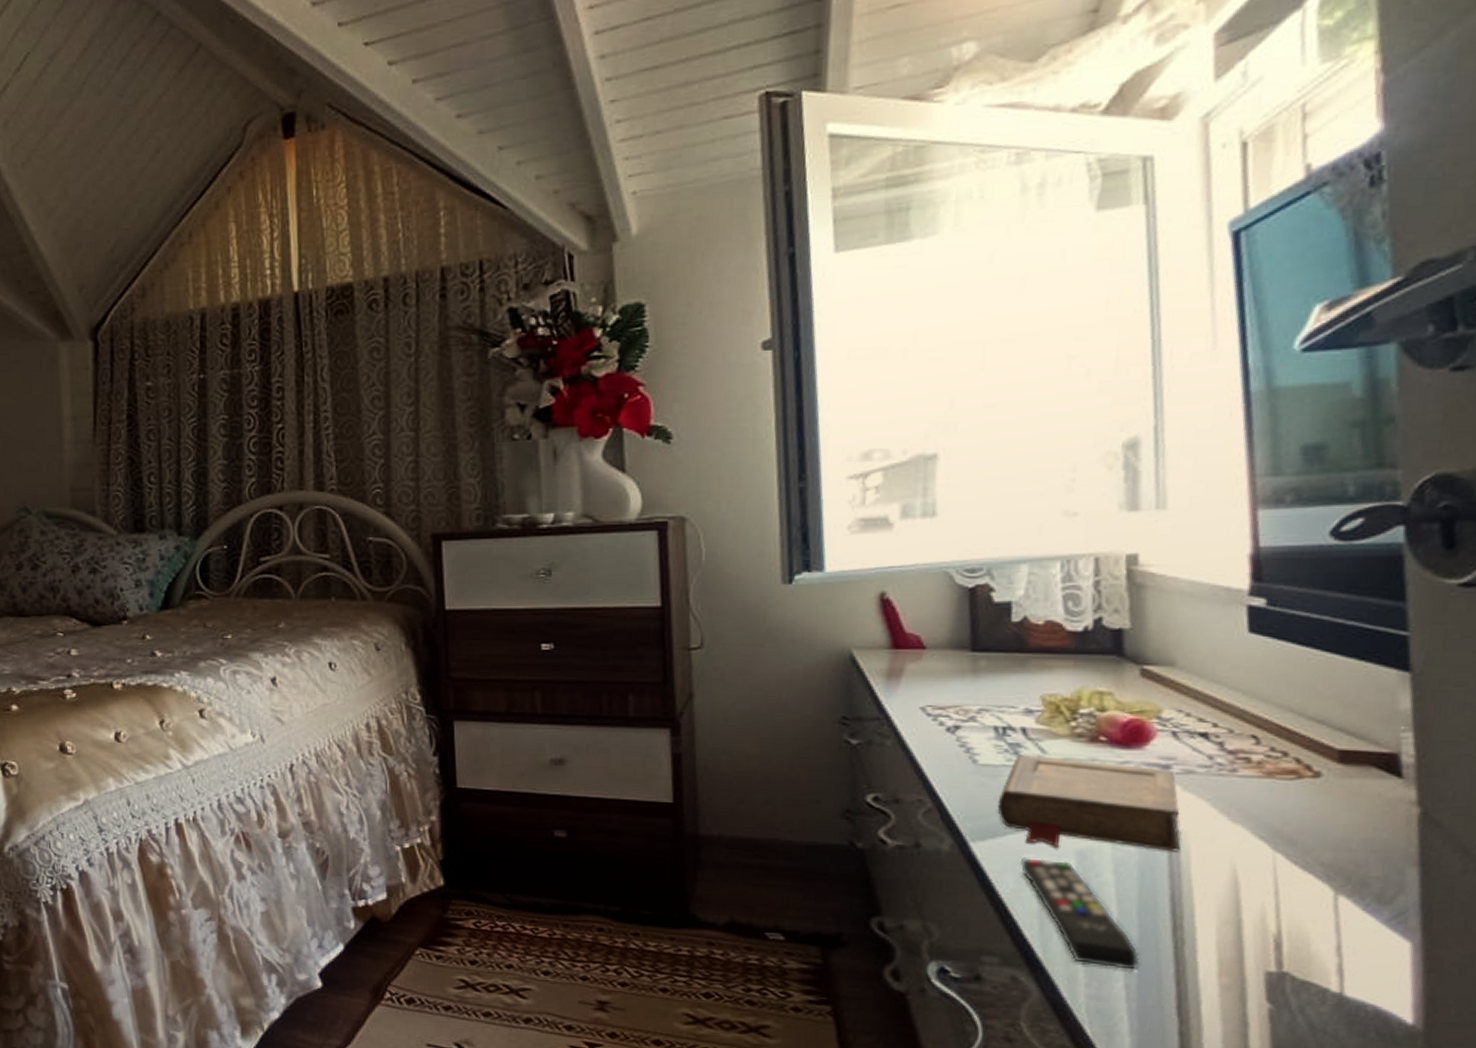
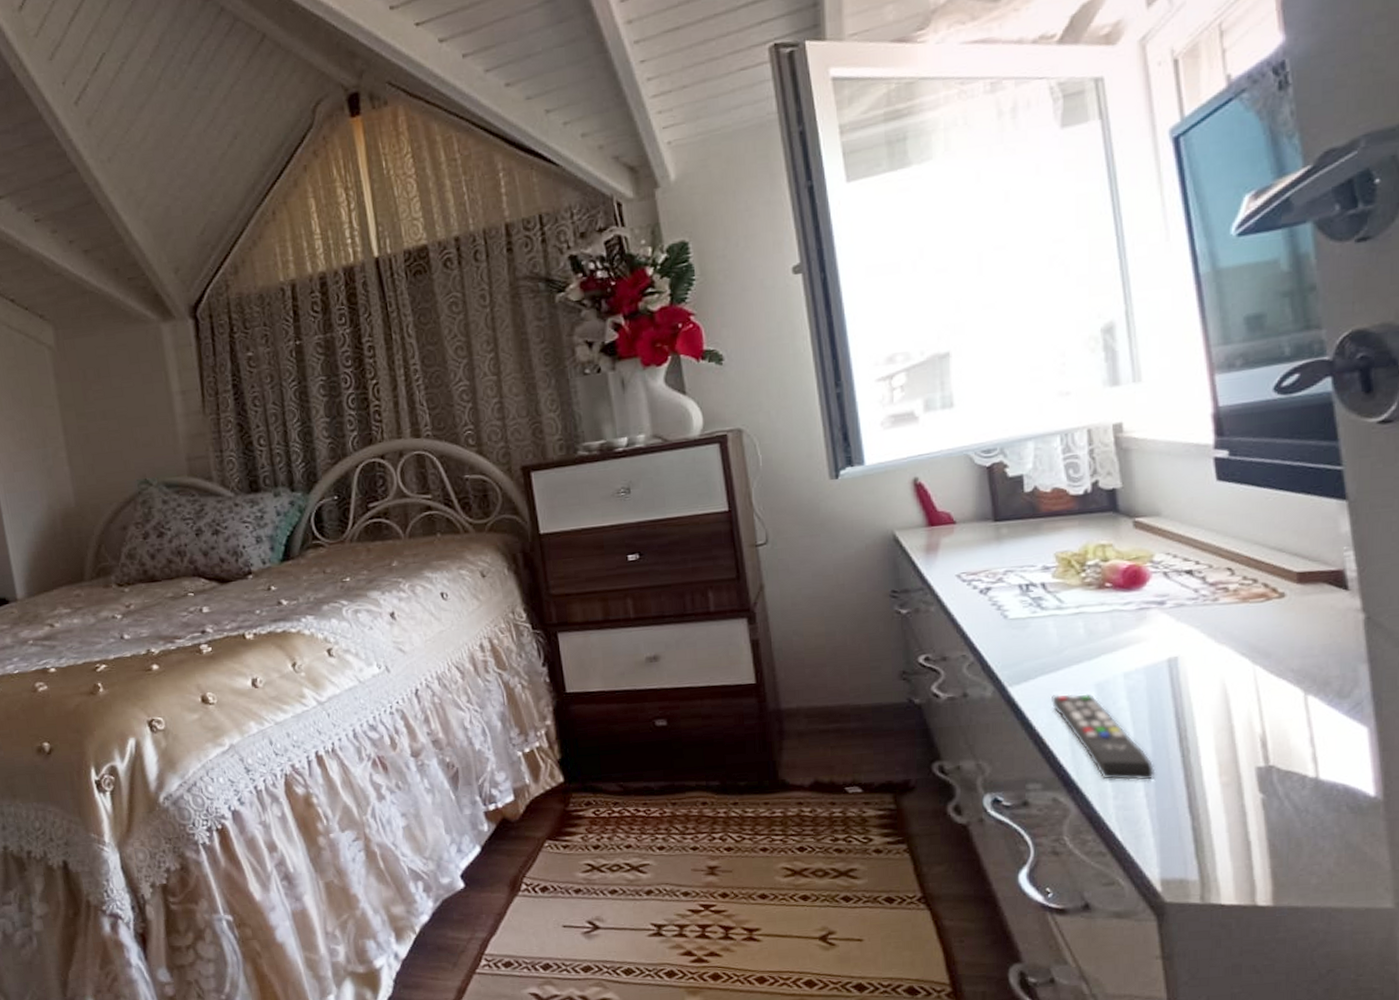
book: present [997,755,1180,852] -> none [1027,605,1179,683]

